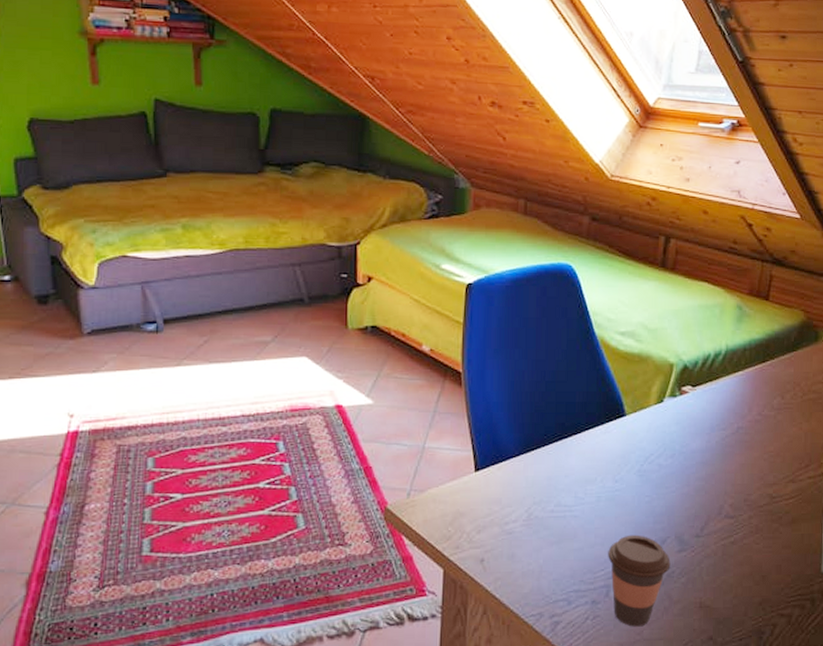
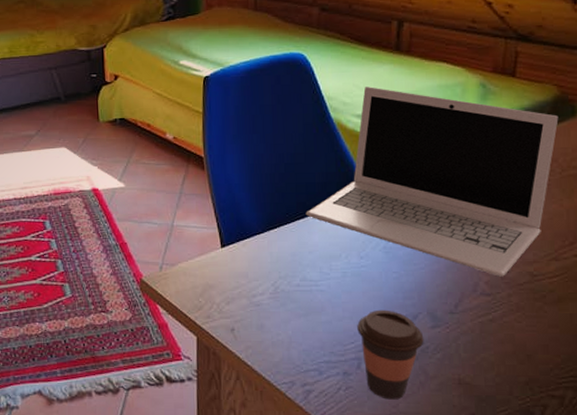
laptop: none [564,303,803,499] -> present [305,87,559,277]

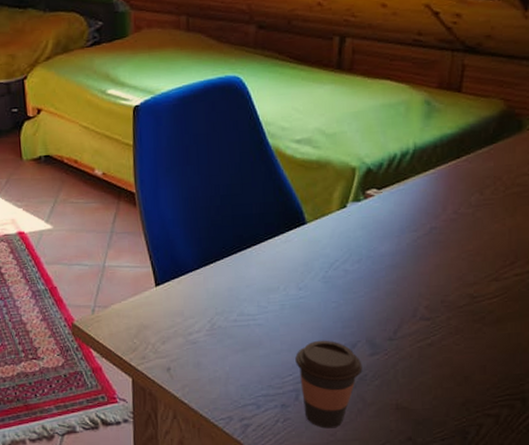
laptop: present [305,87,559,277] -> none [242,109,504,300]

